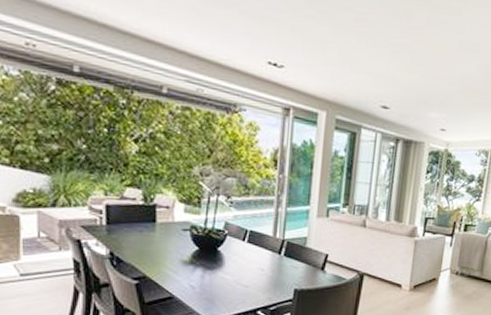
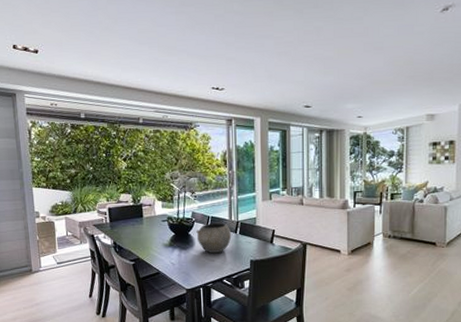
bowl: none [228,238,274,278] -> present [196,222,232,254]

